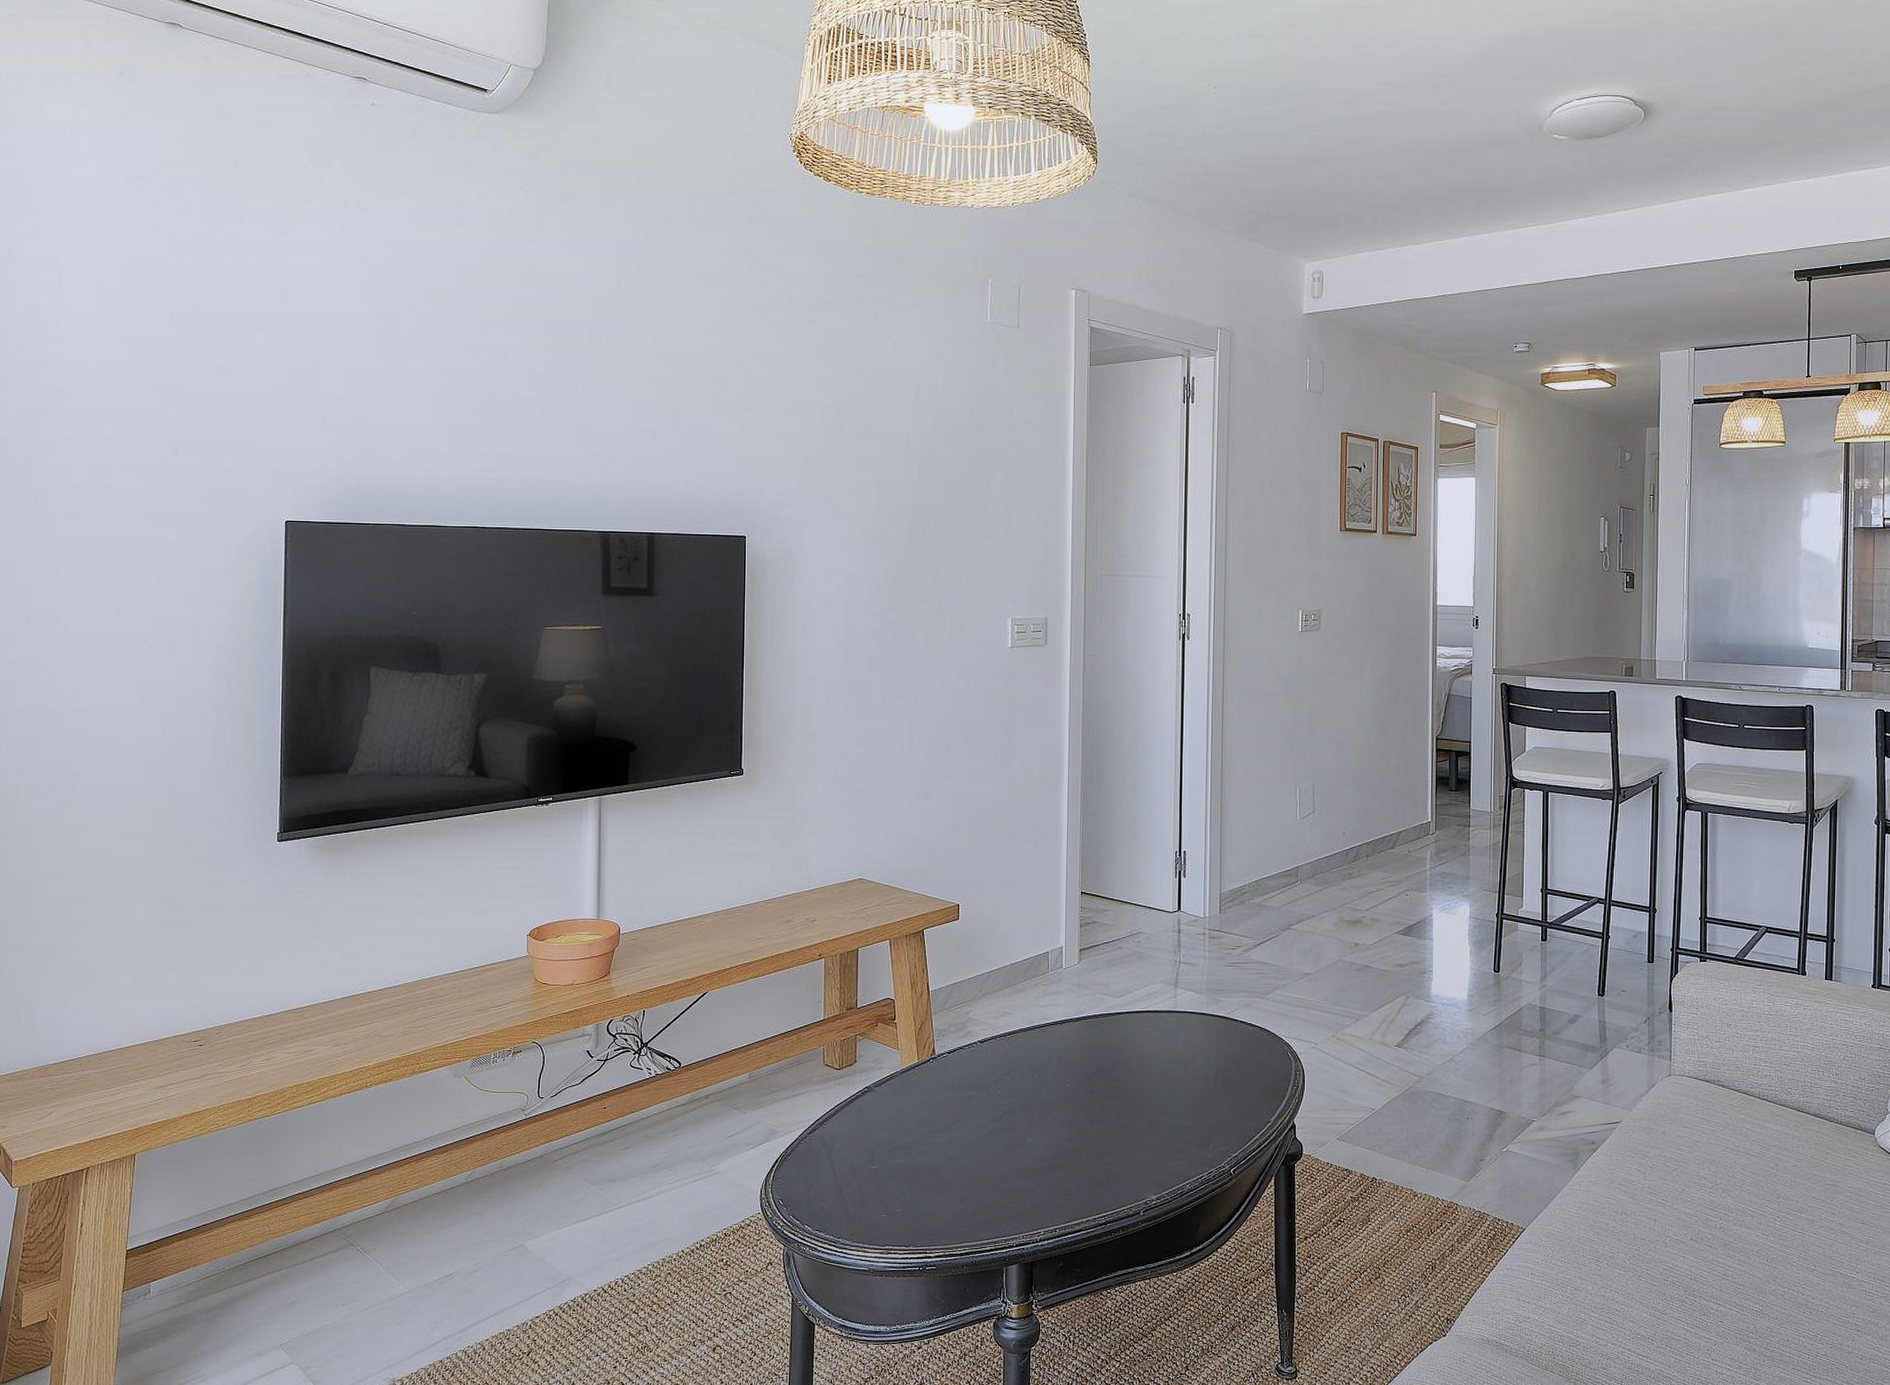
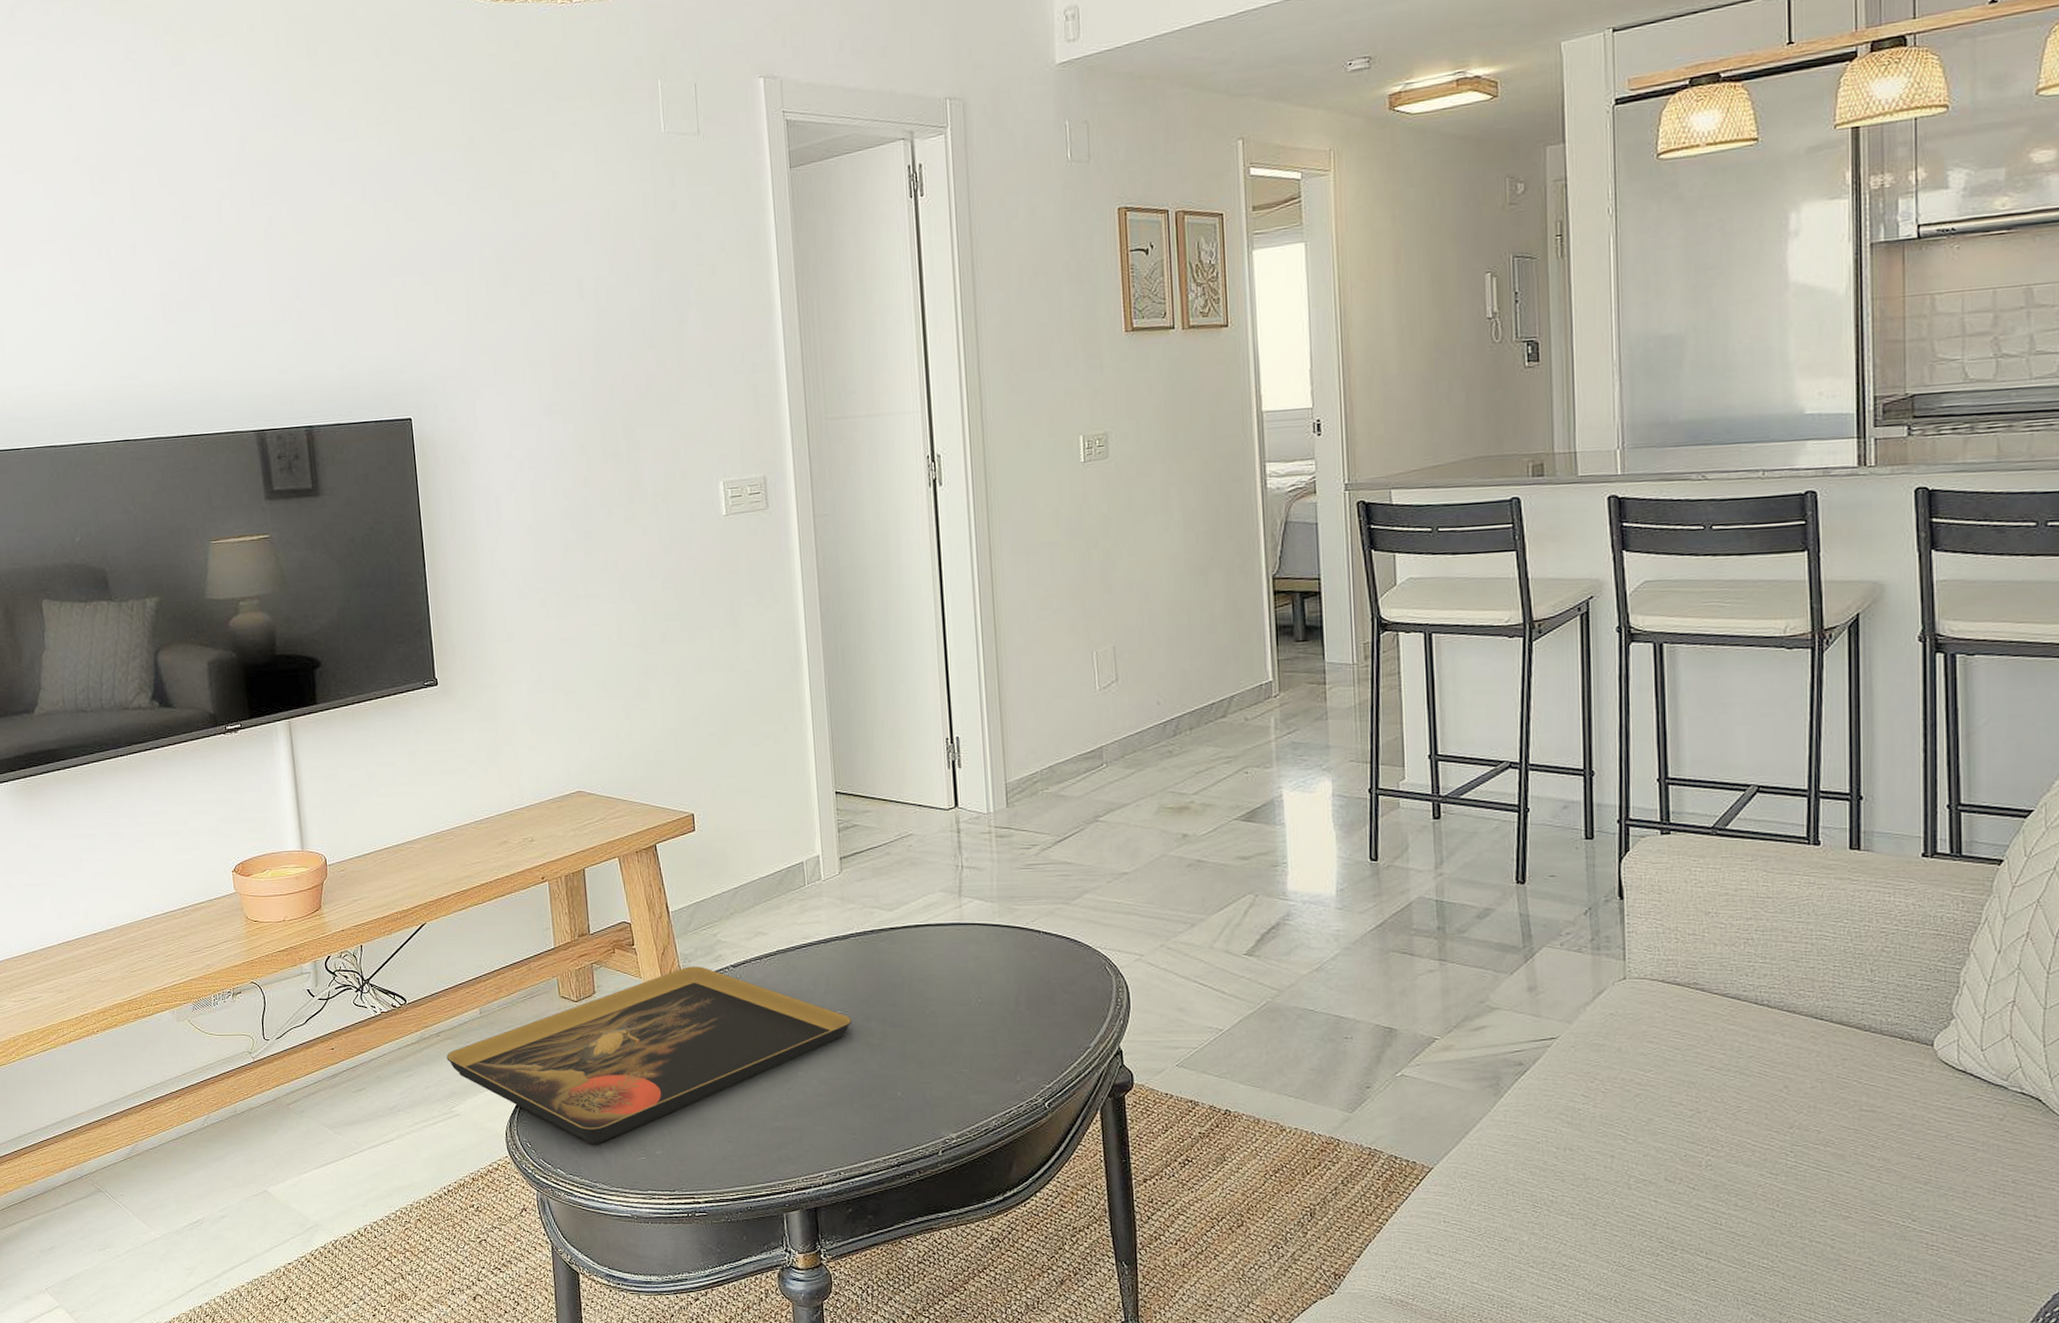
decorative tray: none [713,1041,1077,1203] -> present [446,966,852,1145]

